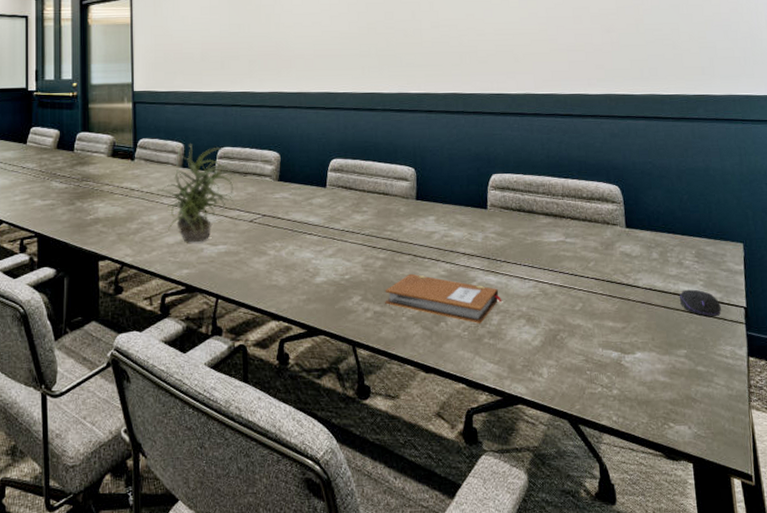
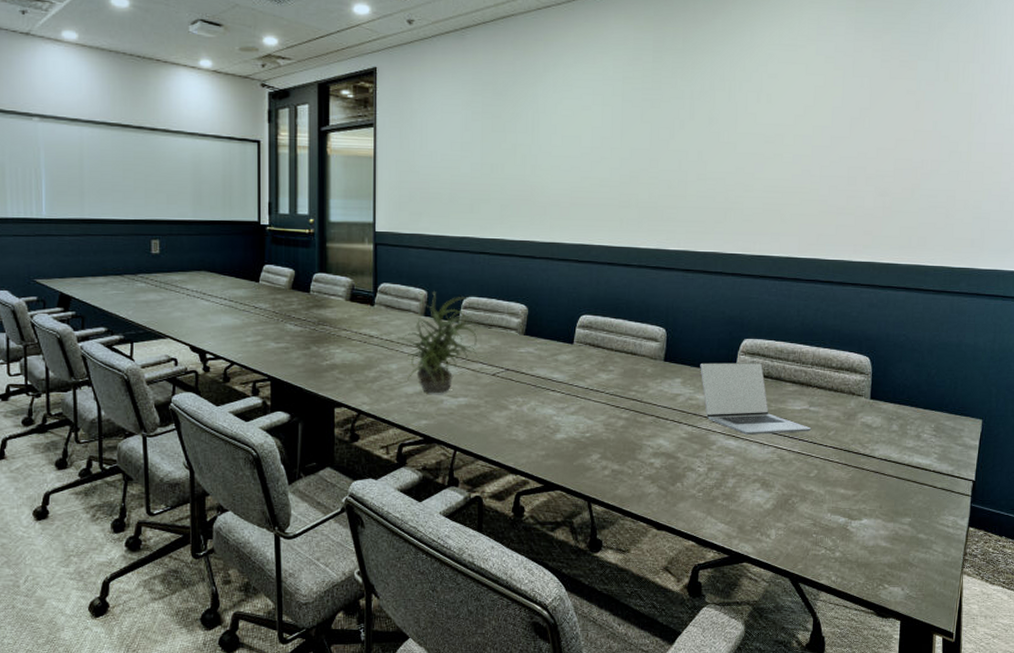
notebook: present [385,273,502,323] -> none [624,434,739,485]
laptop: none [452,197,571,270] -> present [700,362,812,436]
computer mouse: present [680,289,721,318] -> none [912,462,951,489]

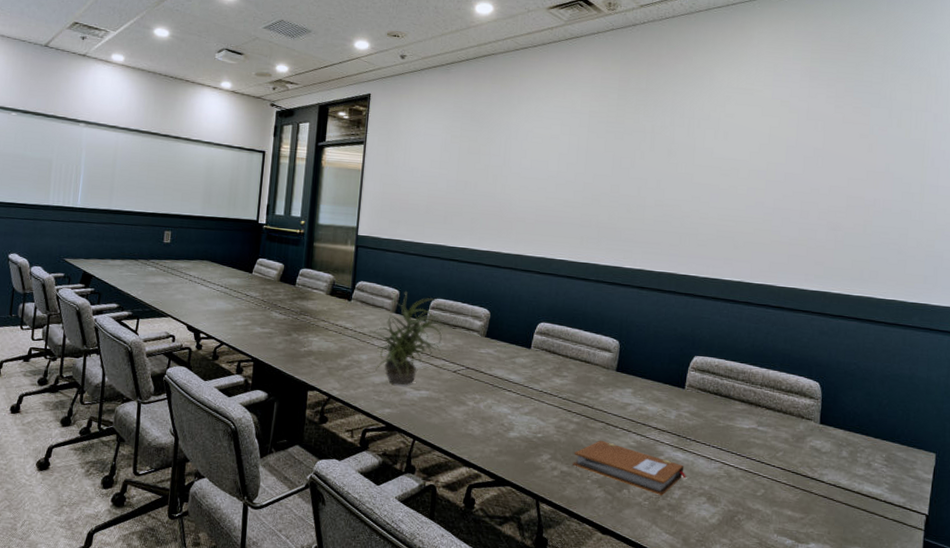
notebook: none [624,434,739,485] -> present [573,440,686,495]
laptop: present [700,362,812,436] -> none [651,375,760,451]

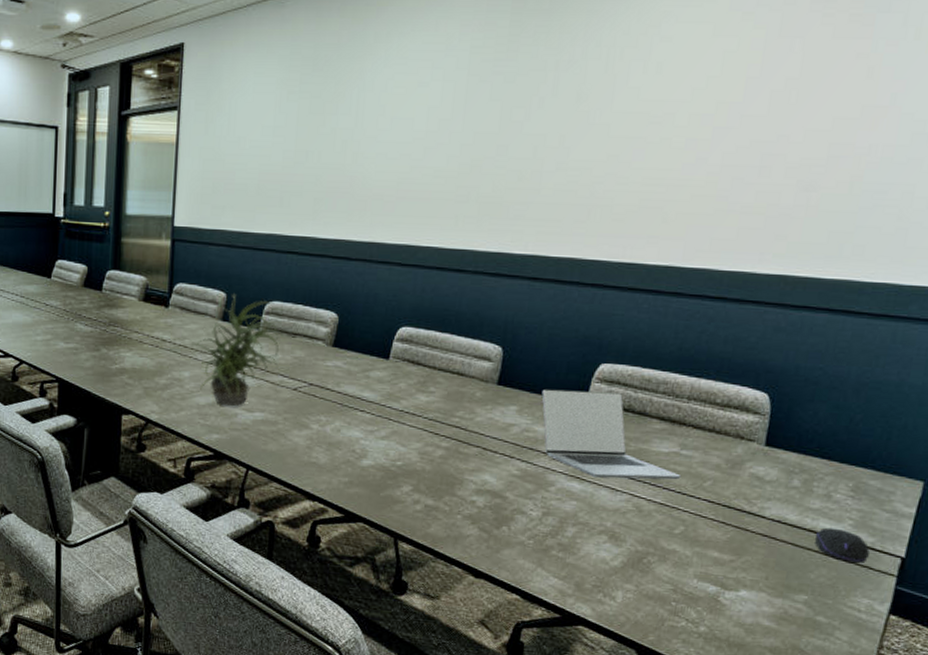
notebook: present [573,440,686,495] -> none [439,468,583,533]
laptop: none [651,375,760,451] -> present [542,389,682,480]
computer mouse: none [862,490,902,520] -> present [815,527,870,564]

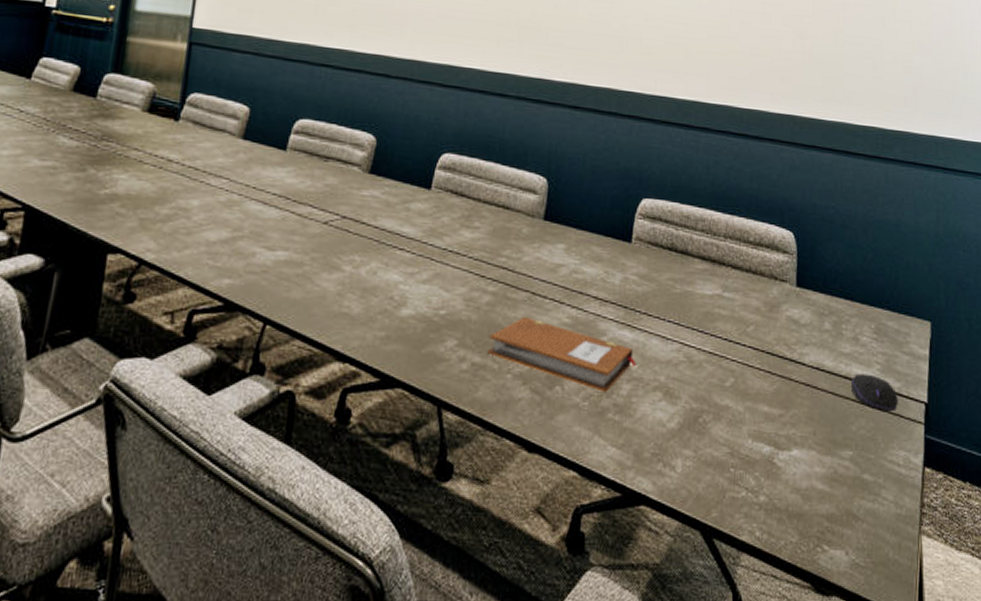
potted plant: present [192,294,284,407] -> none [204,108,314,244]
notebook: none [439,468,583,533] -> present [487,316,636,392]
laptop: present [542,389,682,480] -> none [588,225,726,326]

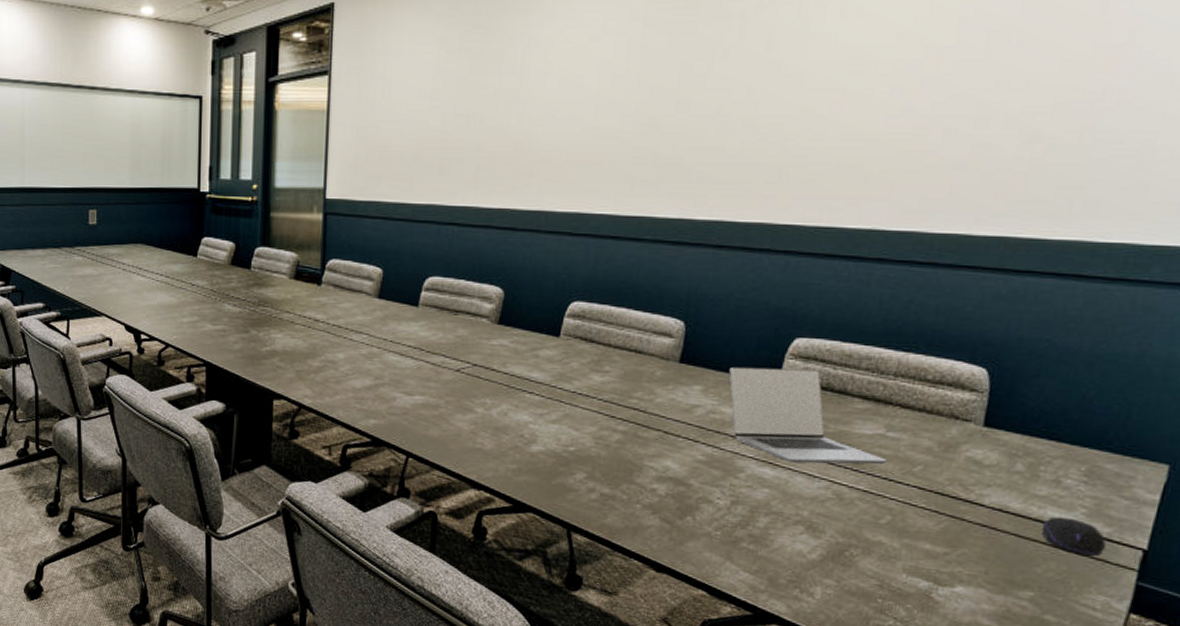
notebook: present [487,316,636,392] -> none [617,453,776,524]
laptop: none [588,225,726,326] -> present [729,366,888,465]

